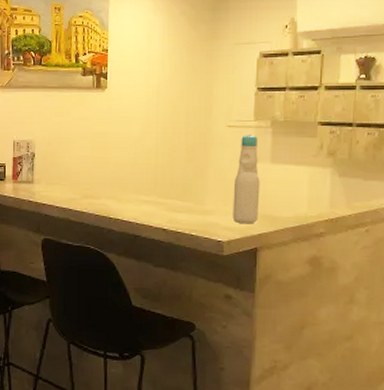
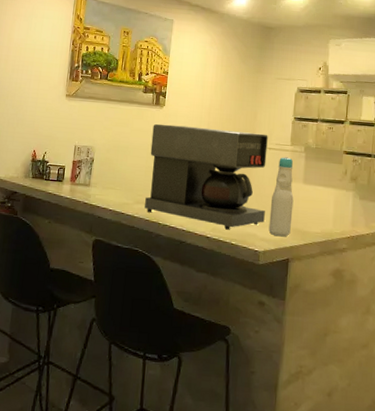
coffee maker: none [93,109,228,220] -> present [145,123,268,230]

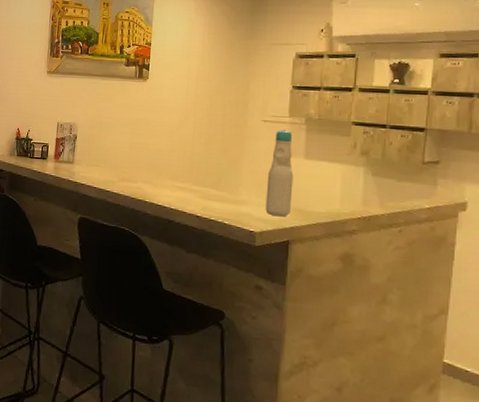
coffee maker: present [145,123,268,230] -> none [130,97,263,209]

